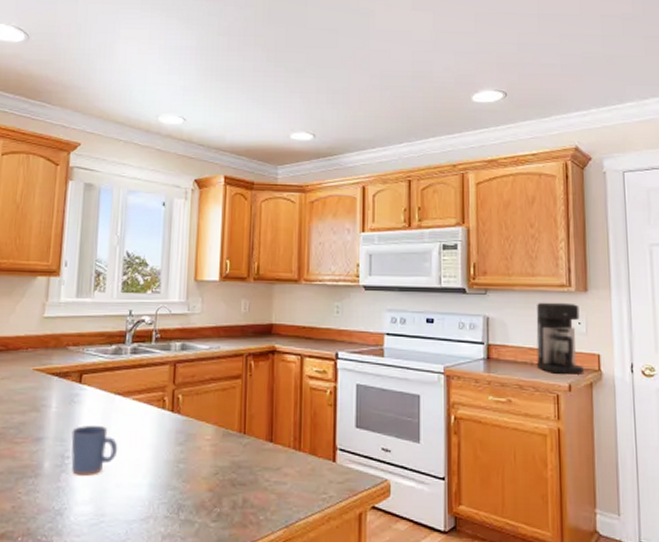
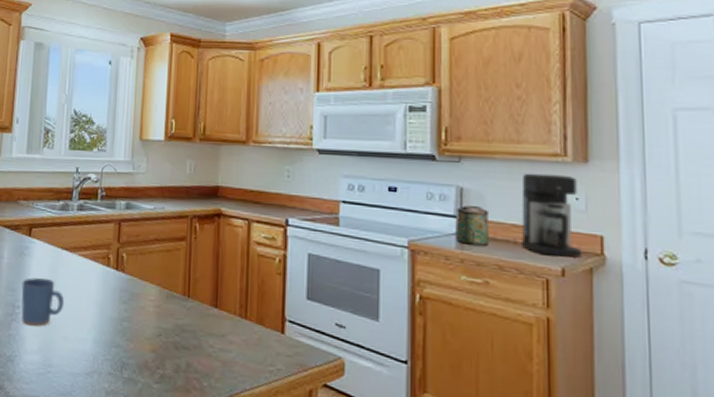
canister: none [483,333,512,368] -> present [455,206,490,246]

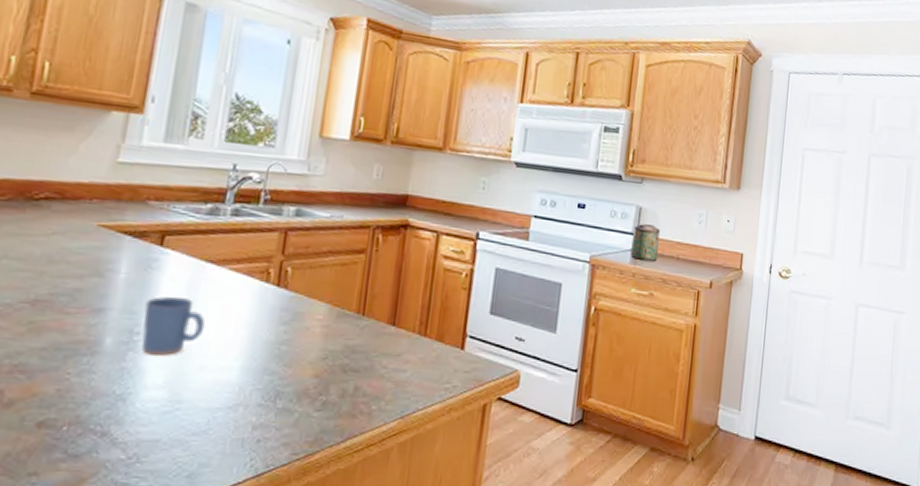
coffee maker: present [521,173,583,258] -> none [683,197,730,272]

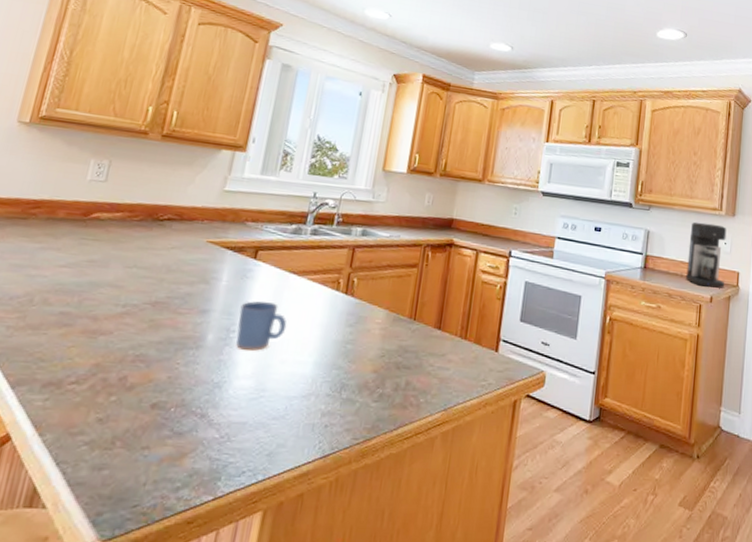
canister: present [630,224,661,261] -> none [640,245,667,278]
coffee maker: none [683,197,730,272] -> present [686,222,727,288]

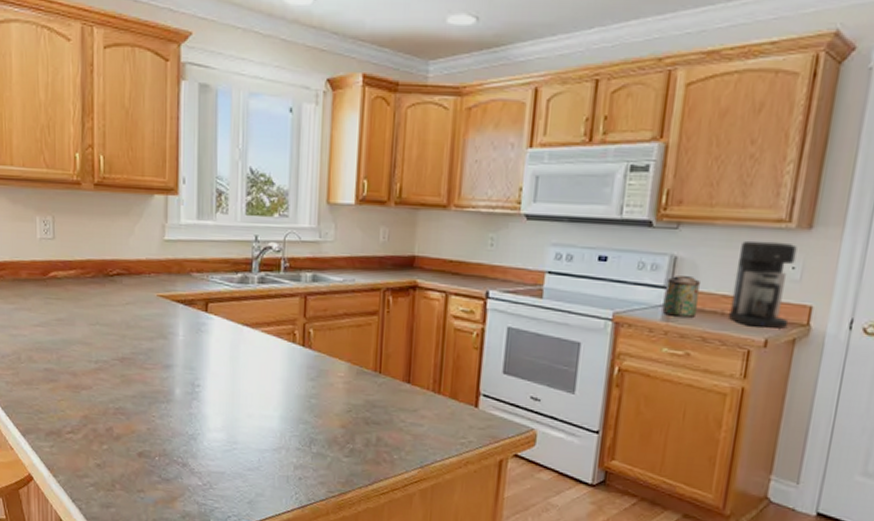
mug: present [236,301,287,350] -> none [200,355,248,404]
canister: none [640,245,667,278] -> present [662,276,702,317]

